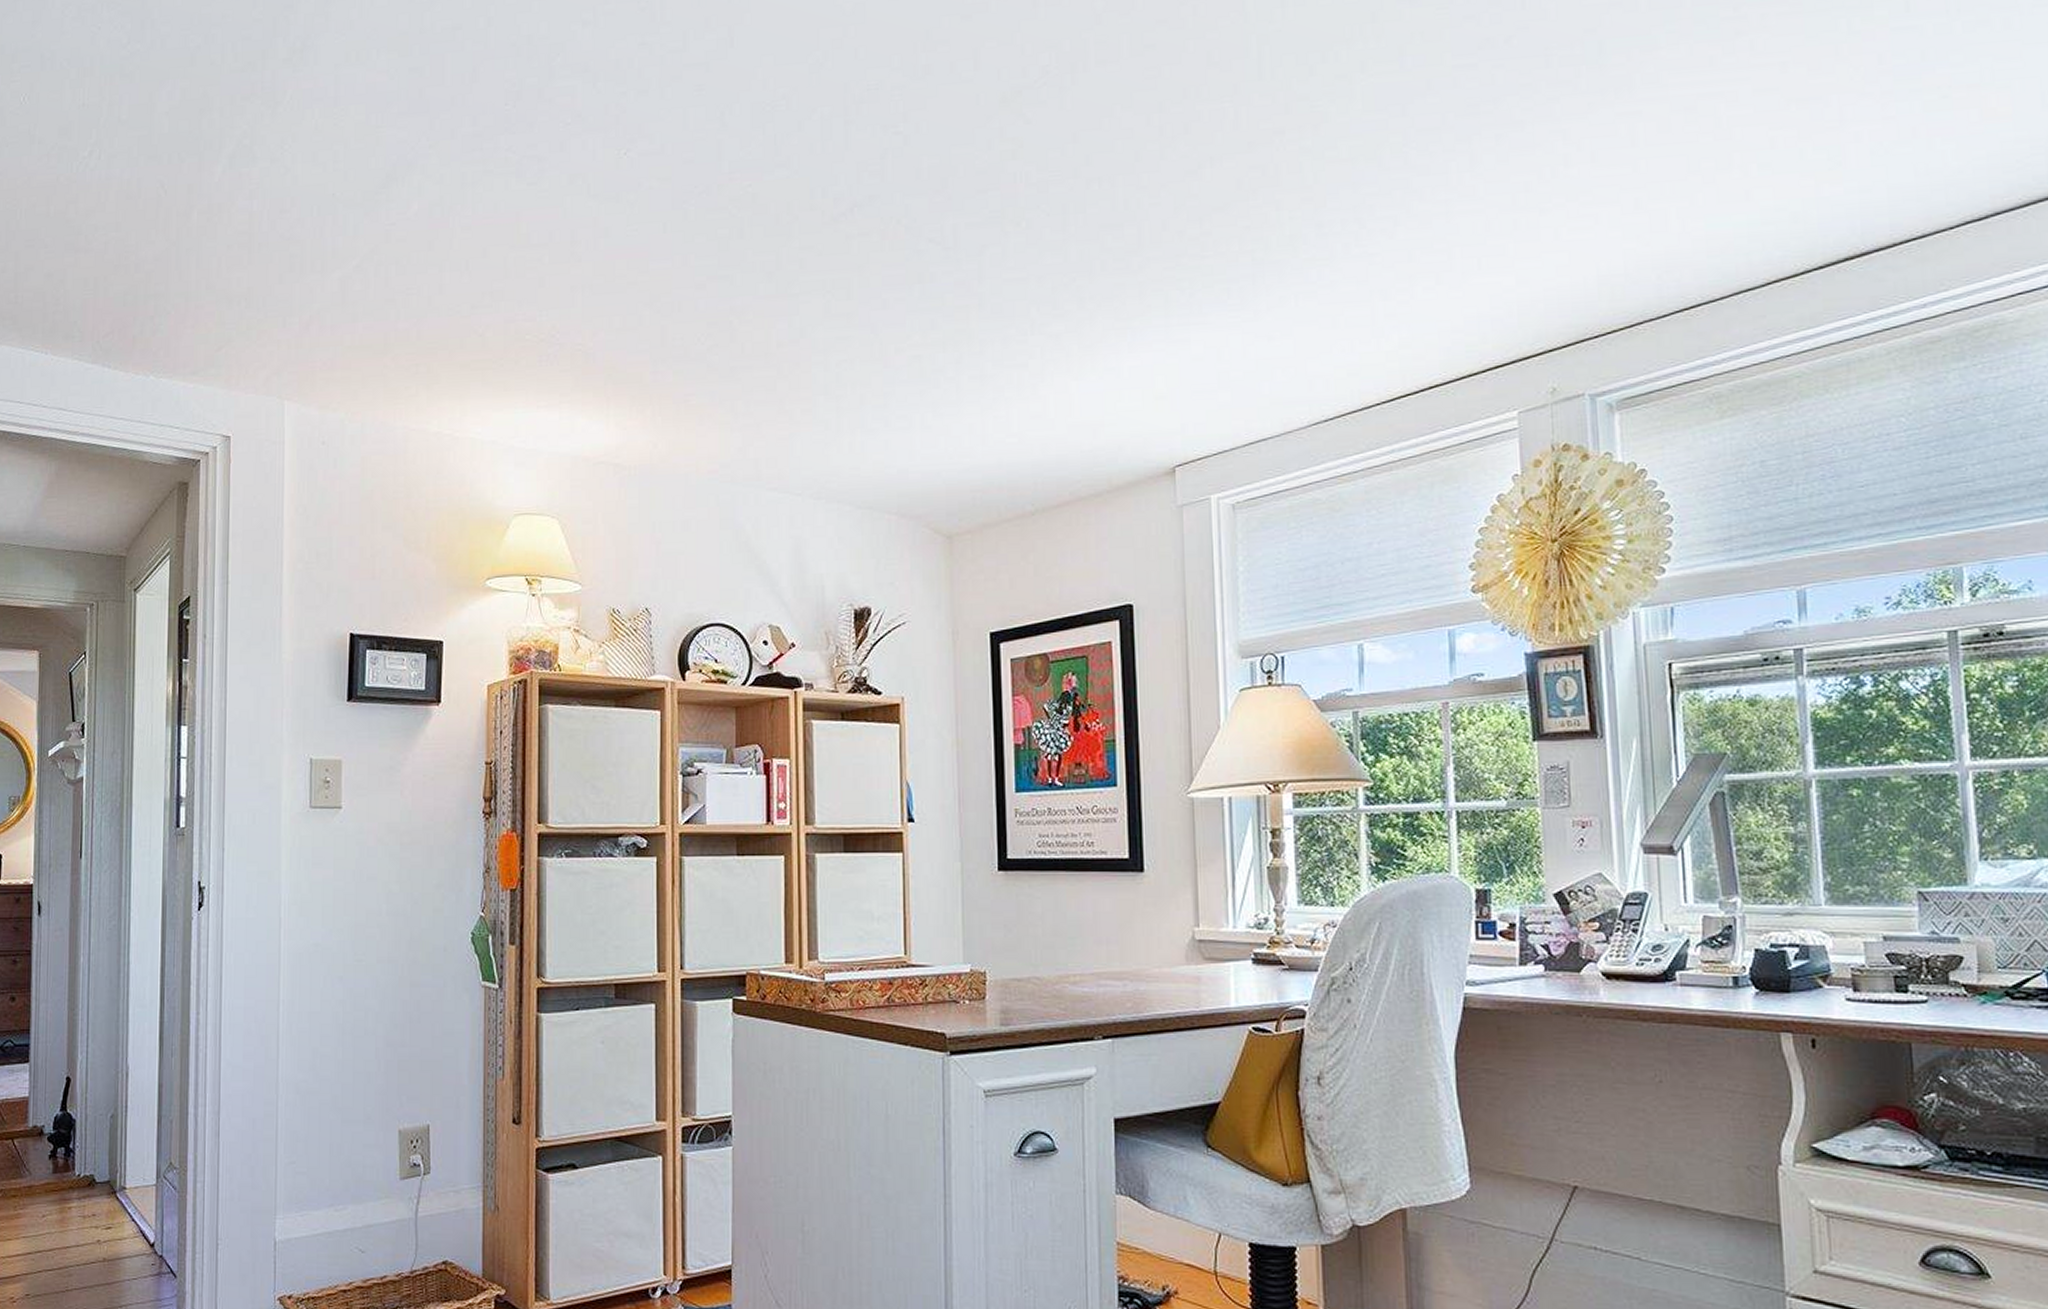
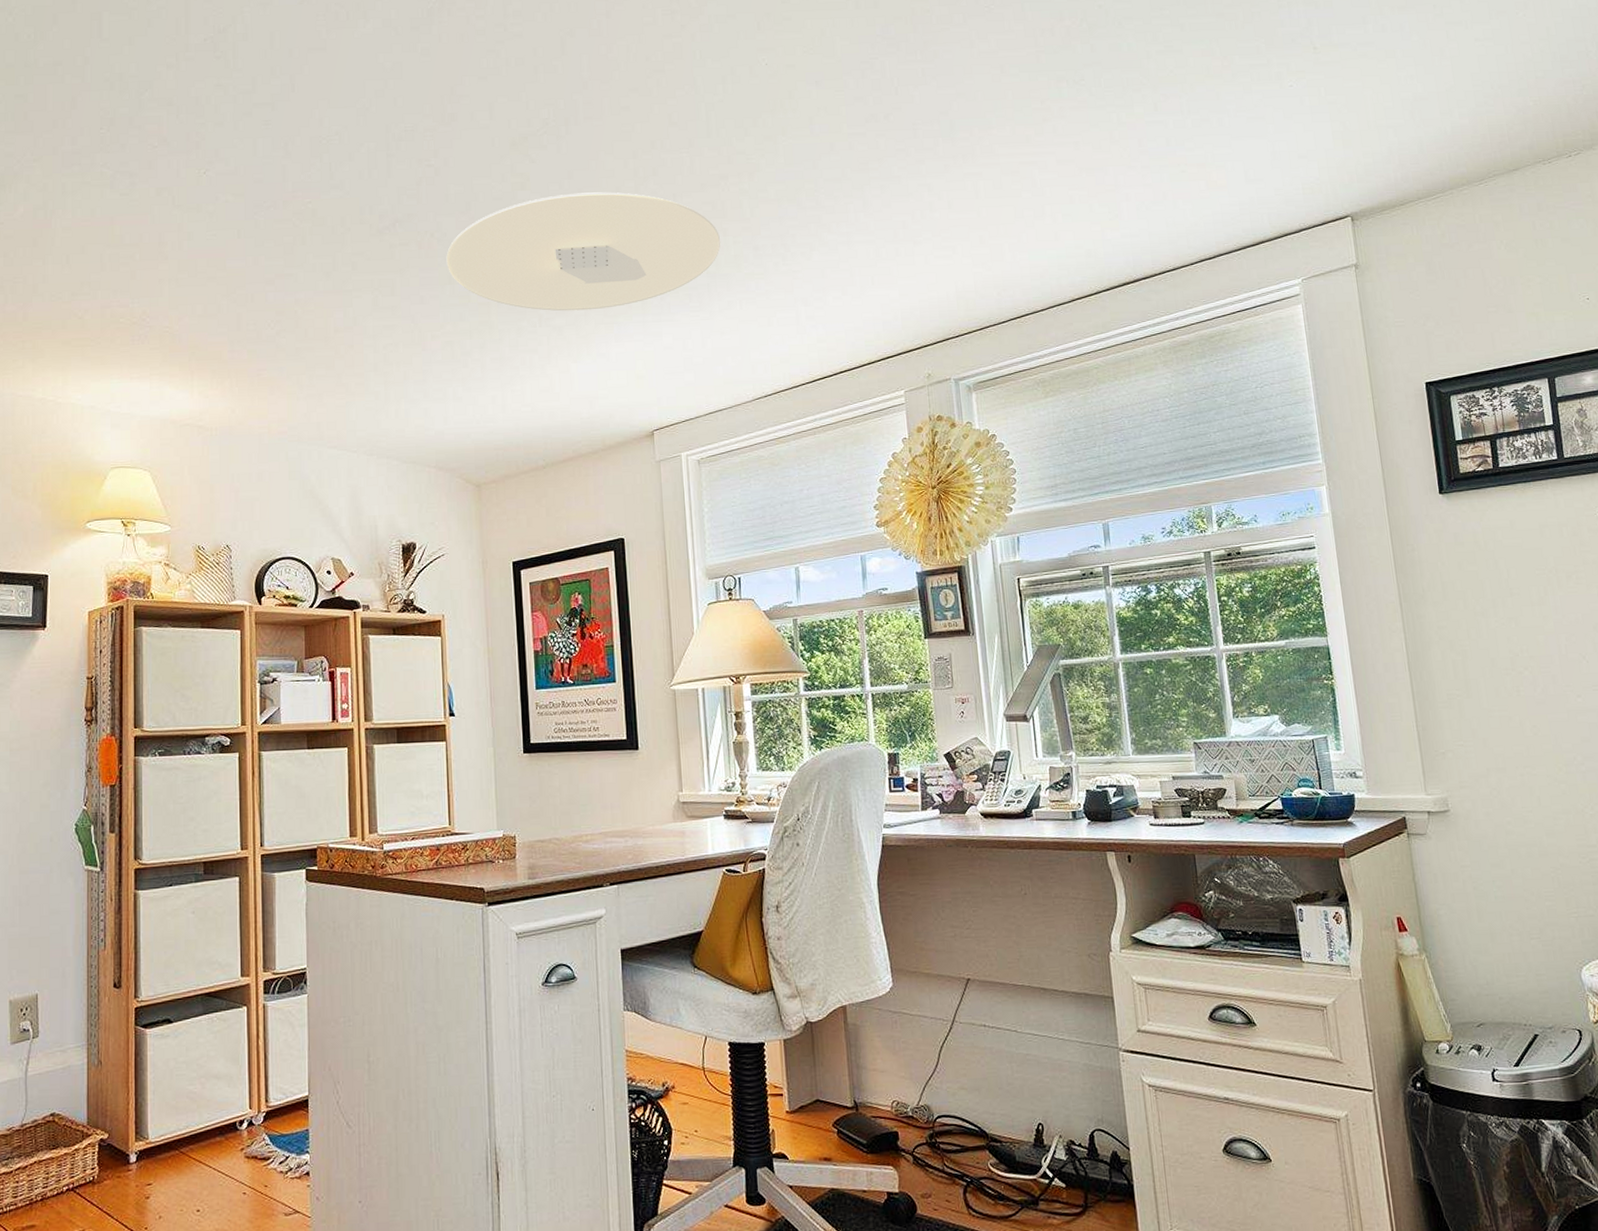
ceiling light: none [915,157,1273,315] -> present [446,192,721,312]

